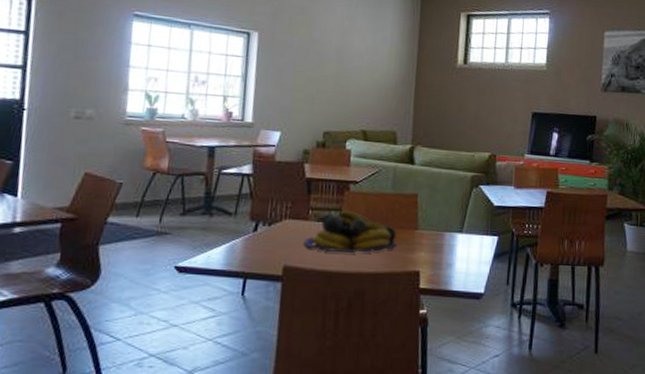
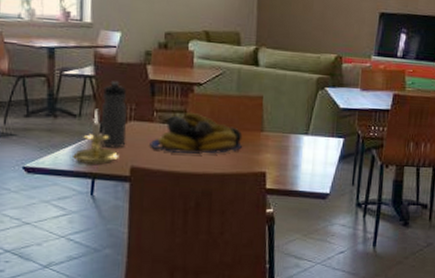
candle holder: none [226,207,272,265] -> present [73,109,118,166]
water bottle: none [255,179,283,247] -> present [101,81,127,148]

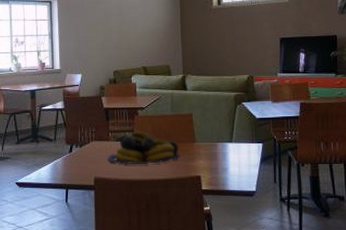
candle holder: present [73,109,118,166] -> none [51,134,84,178]
water bottle: present [101,81,127,148] -> none [70,111,90,164]

